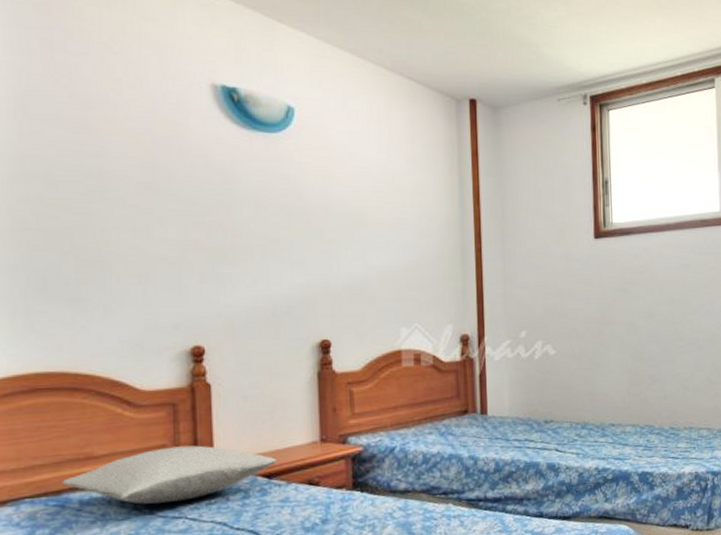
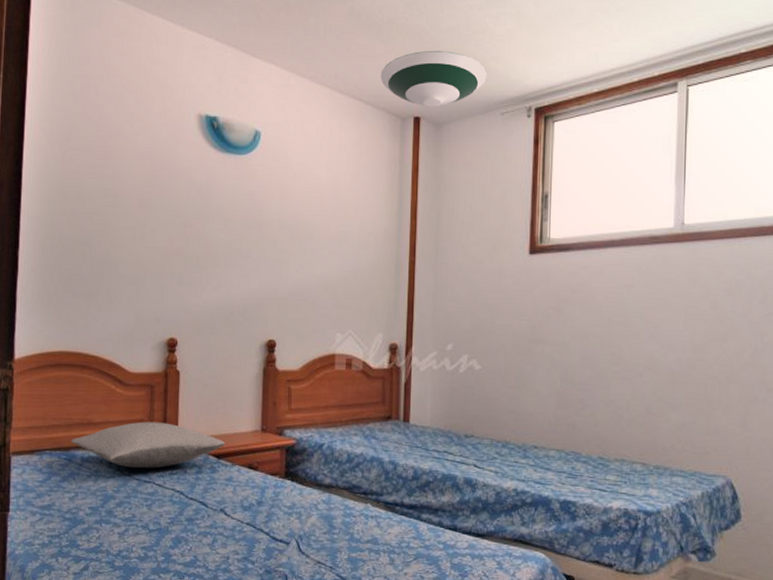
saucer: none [430,31,541,91] -> present [380,50,487,108]

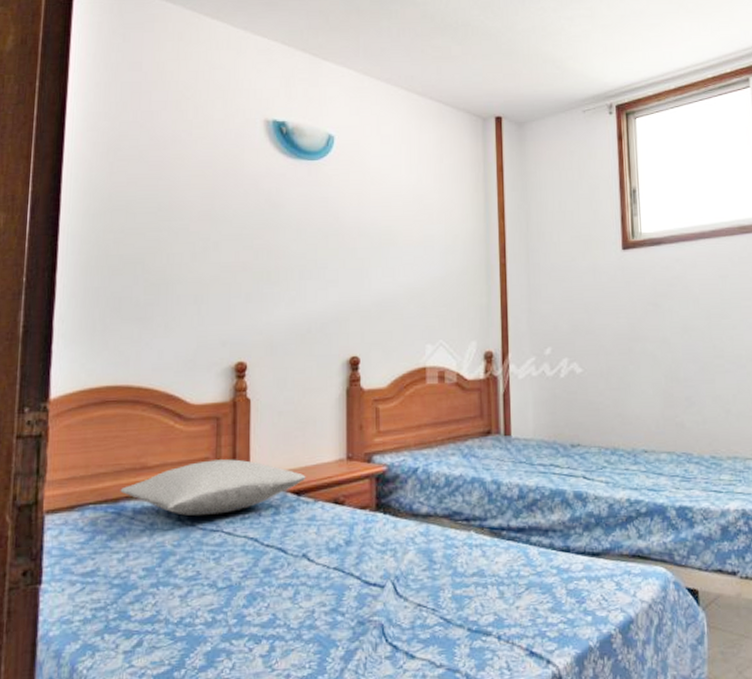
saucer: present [380,50,487,108] -> none [458,51,566,107]

